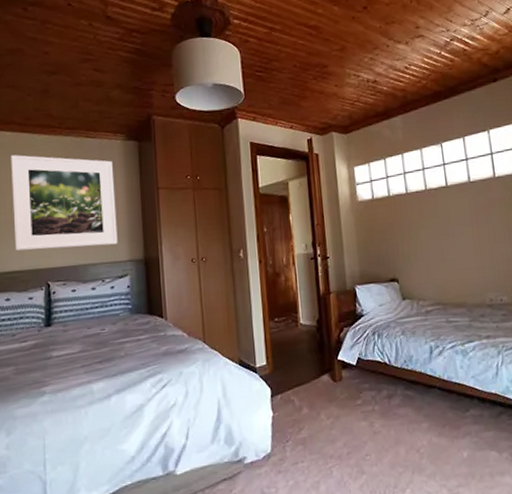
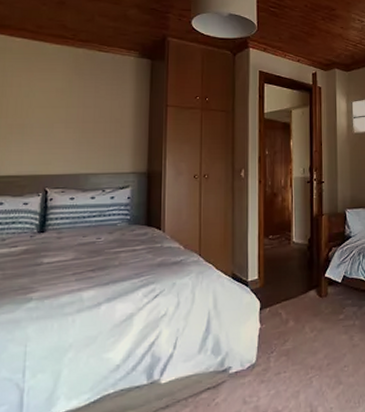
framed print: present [11,155,118,251] -> none [14,61,124,157]

